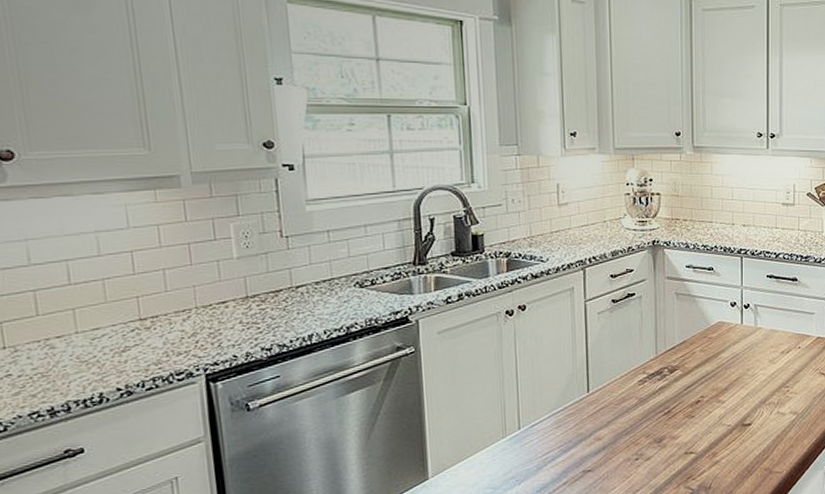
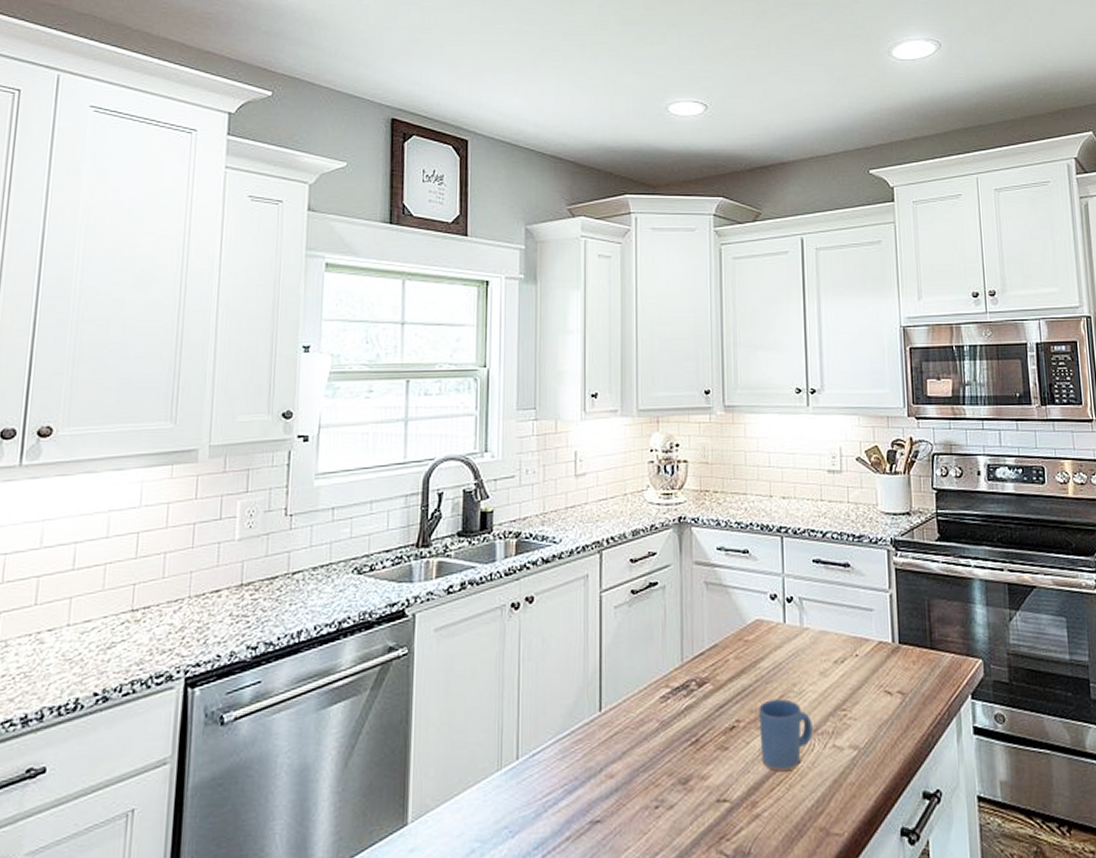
mug: none [719,380,762,431] -> present [759,699,813,771]

